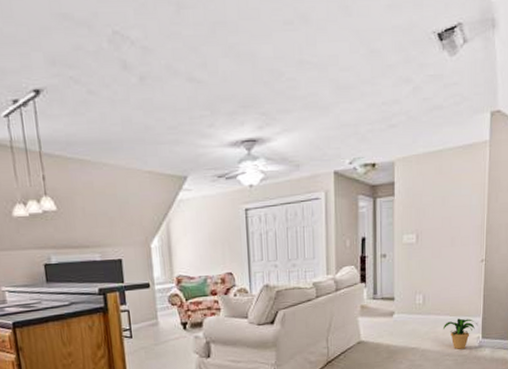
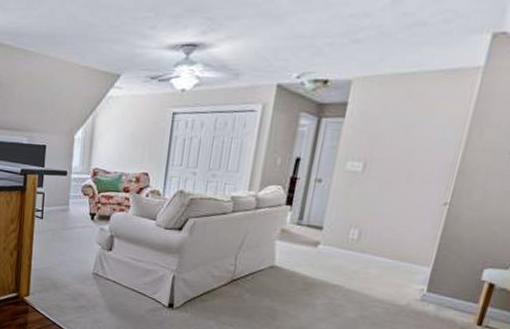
potted plant: present [442,318,478,349] -> none [377,263,425,299]

